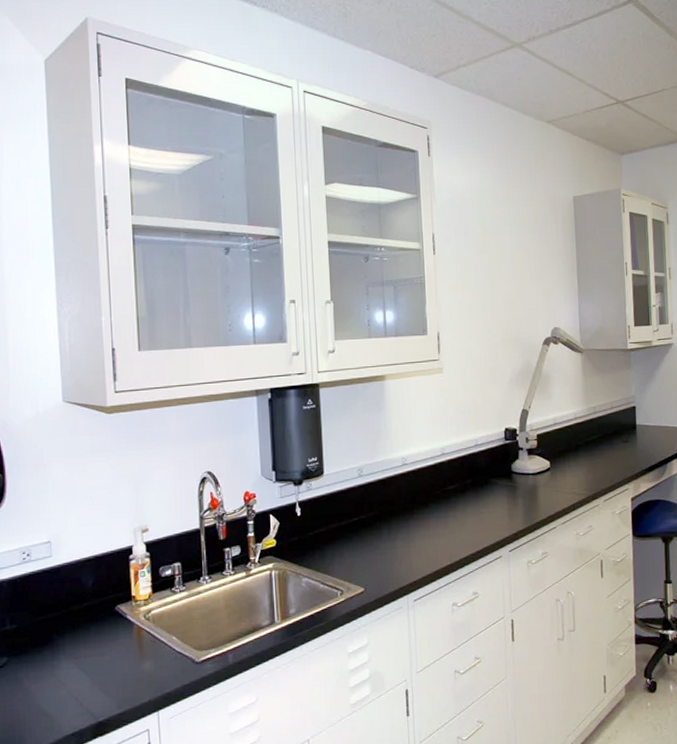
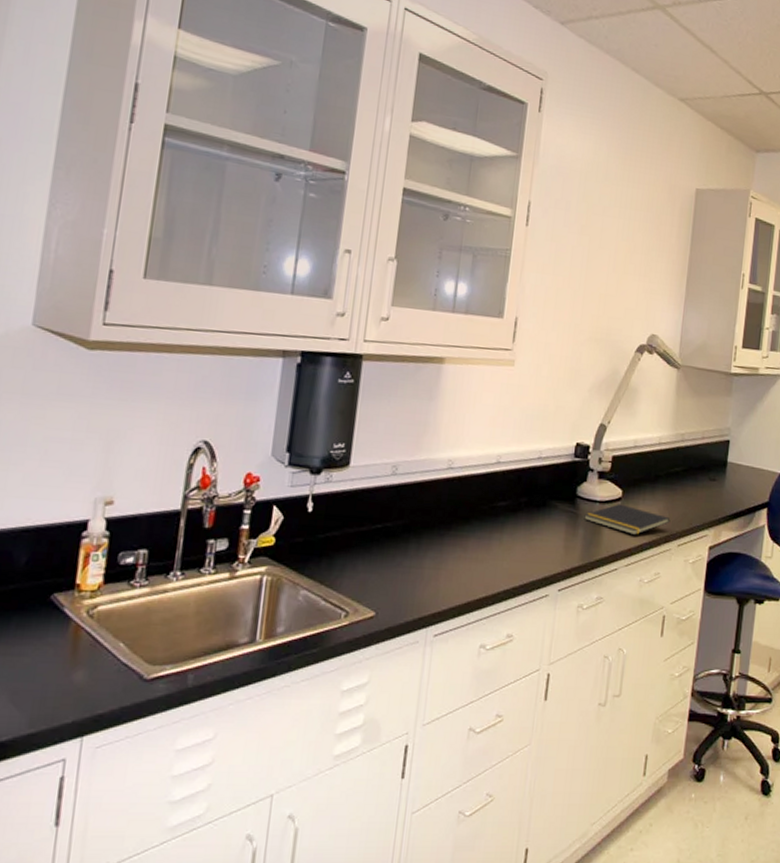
notepad: none [521,473,595,497] -> present [584,504,671,535]

